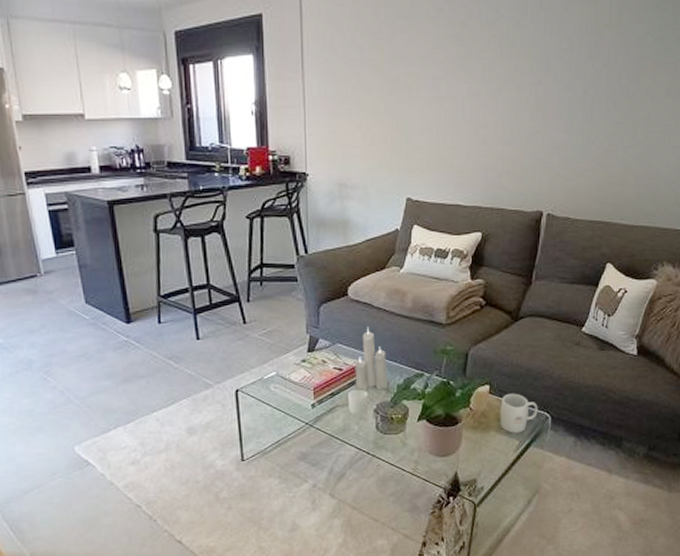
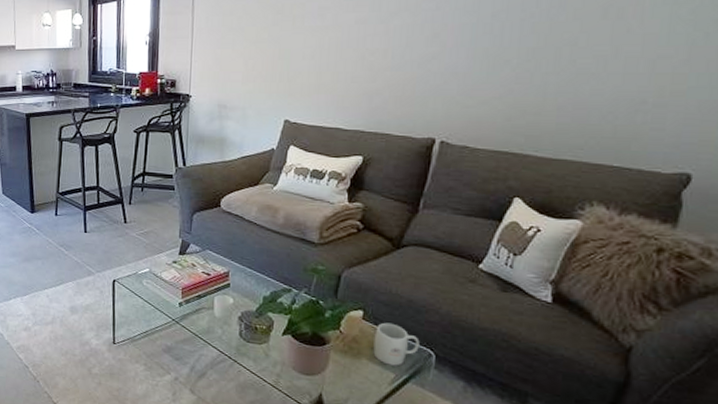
candle: present [355,327,389,392] -> none [221,238,255,300]

